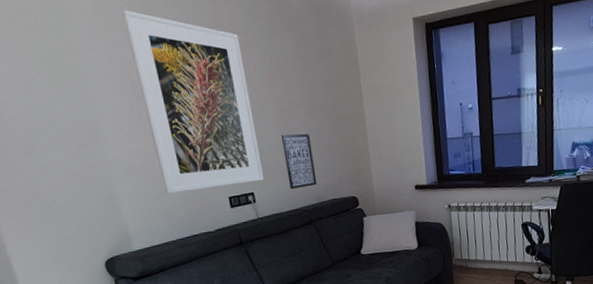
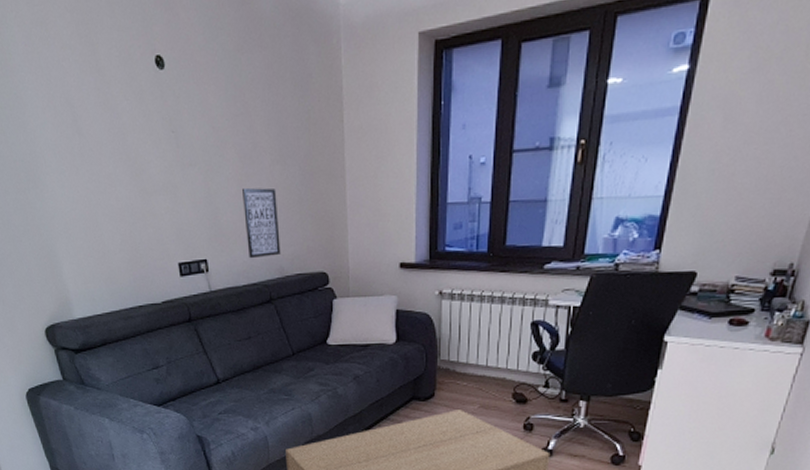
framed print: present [121,10,264,194] -> none [62,18,220,255]

